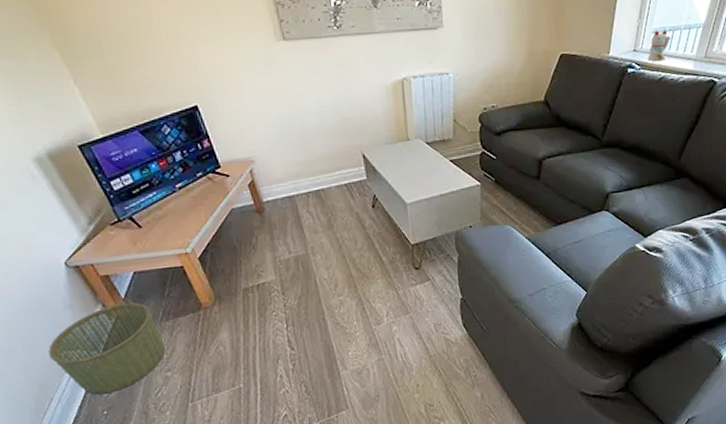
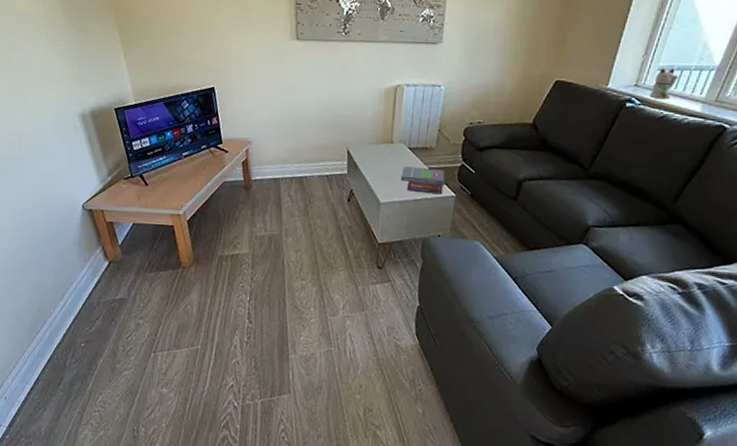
basket: present [48,299,165,395] -> none [52,246,143,328]
books: none [423,159,469,187] -> present [400,166,445,195]

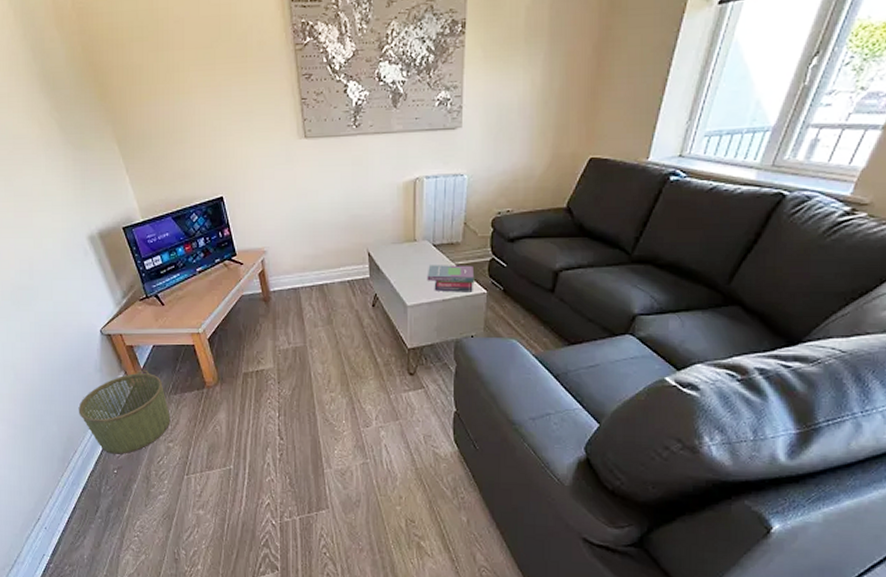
basket: none [52,246,143,328] -> present [78,369,171,454]
decorative figurine: present [649,68,678,100] -> none [696,133,728,170]

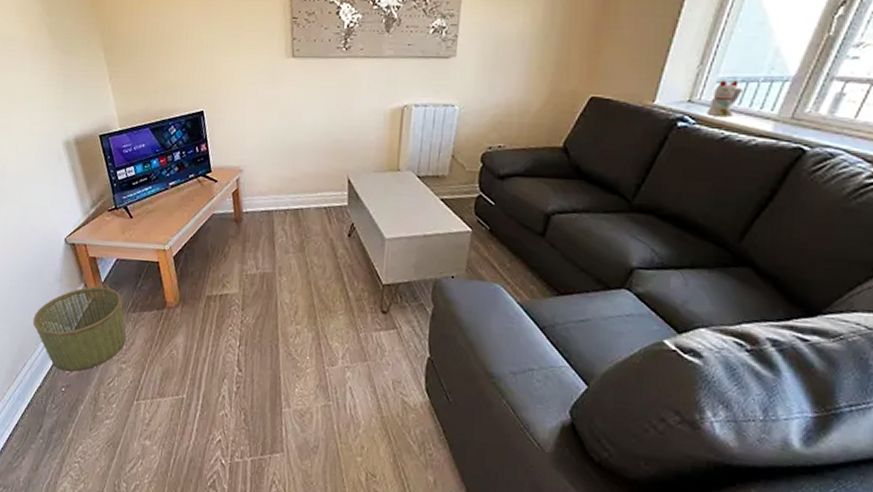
books: present [427,265,475,292] -> none [408,197,460,230]
decorative figurine: none [696,133,728,170] -> present [706,80,742,118]

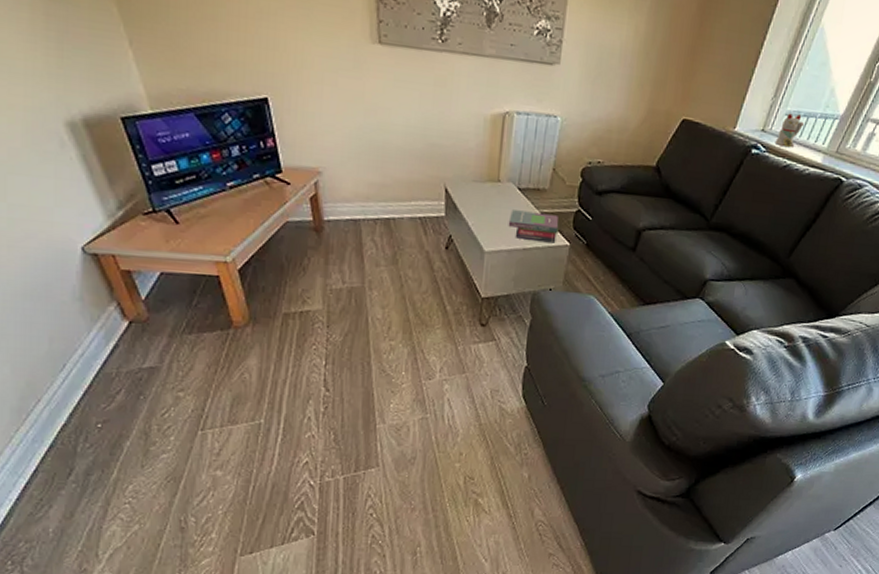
basket: present [33,283,127,372] -> none [44,301,182,405]
books: none [408,197,460,230] -> present [508,210,559,244]

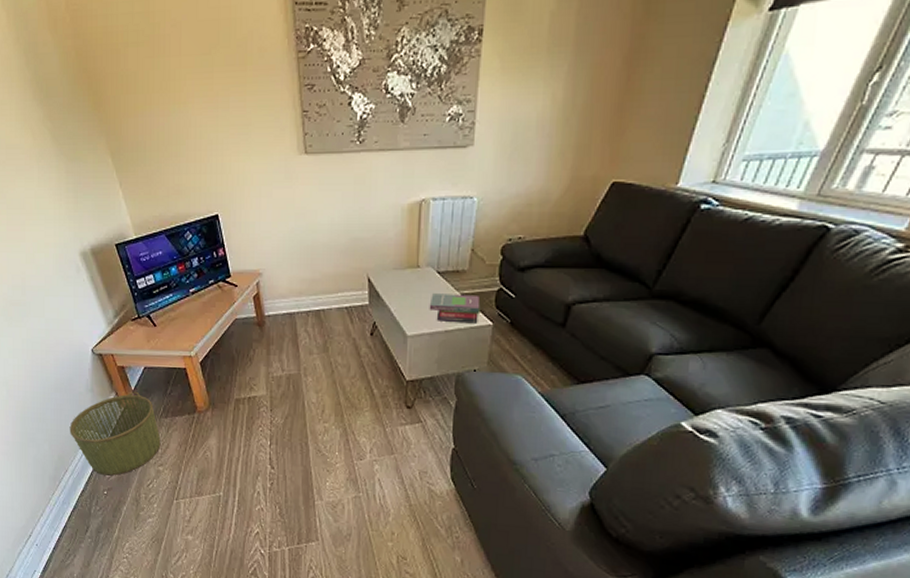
basket: none [44,301,182,405] -> present [69,391,161,476]
decorative figurine: present [775,113,804,148] -> none [730,158,769,198]

